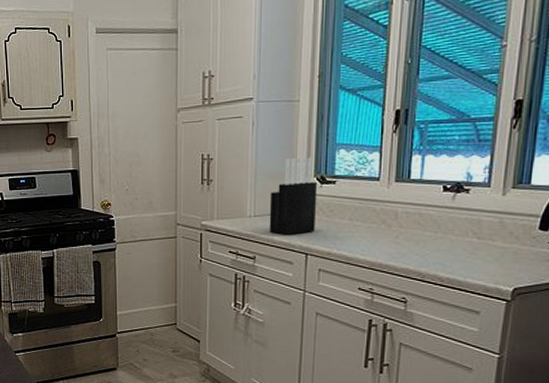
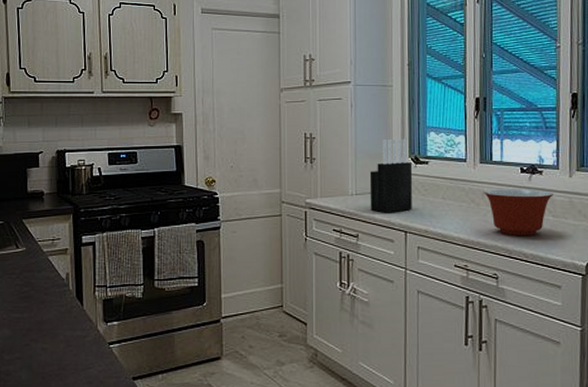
mixing bowl: none [397,209,481,258] -> present [484,189,554,235]

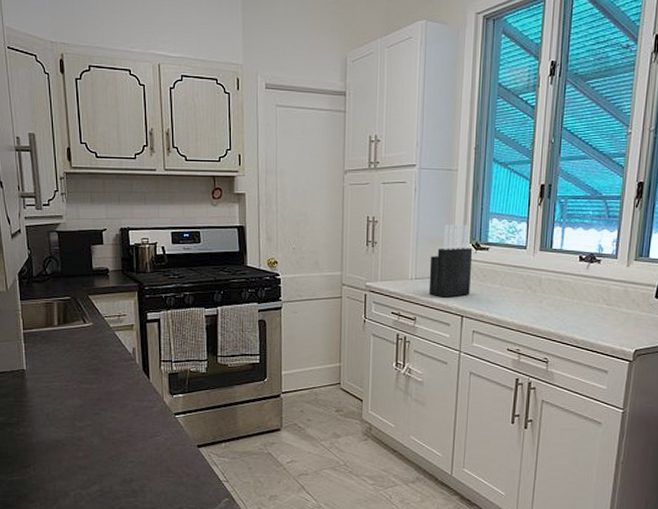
mixing bowl: present [484,189,554,235] -> none [541,276,610,322]

